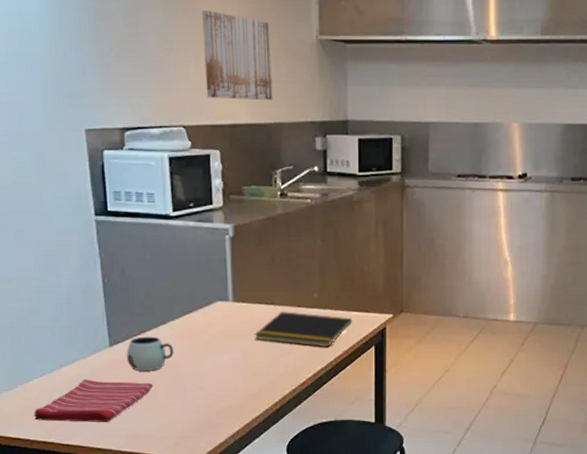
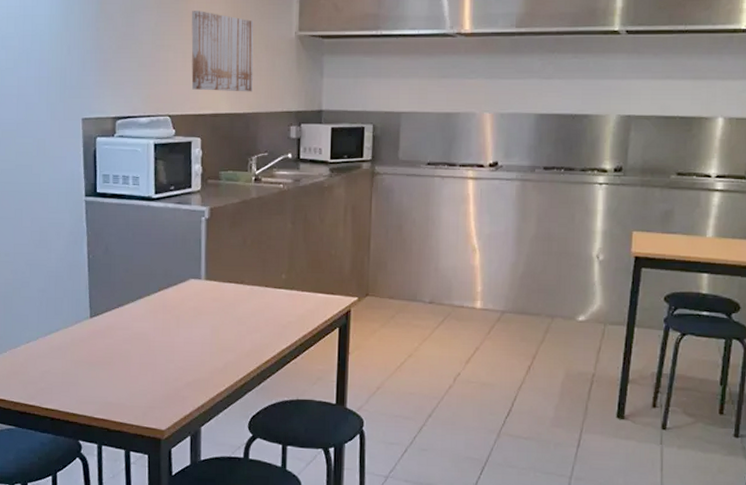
dish towel: present [34,379,154,422] -> none [19,347,127,389]
mug: present [126,336,174,370] -> none [104,309,148,342]
notepad: present [254,311,353,348] -> none [223,291,318,327]

